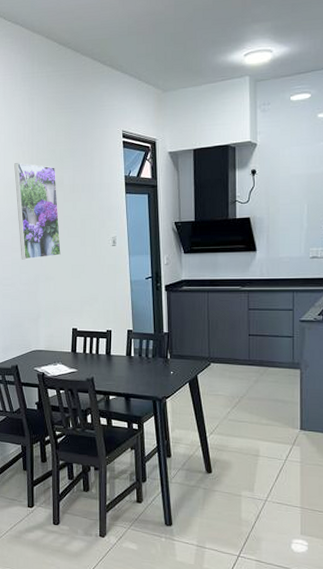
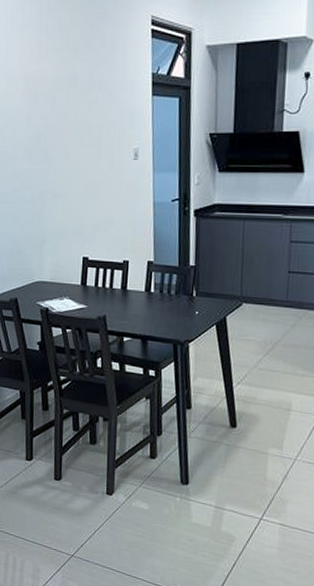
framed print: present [14,163,61,260] -> none [18,51,72,173]

